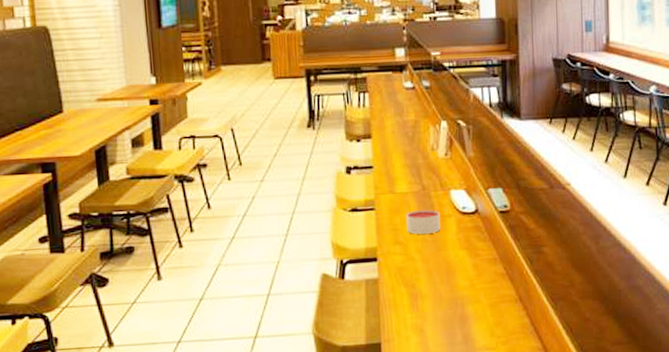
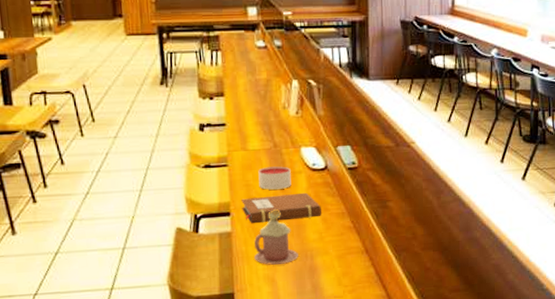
notebook: none [389,237,472,270] -> present [241,192,321,224]
mug: none [402,255,448,314] -> present [254,209,298,266]

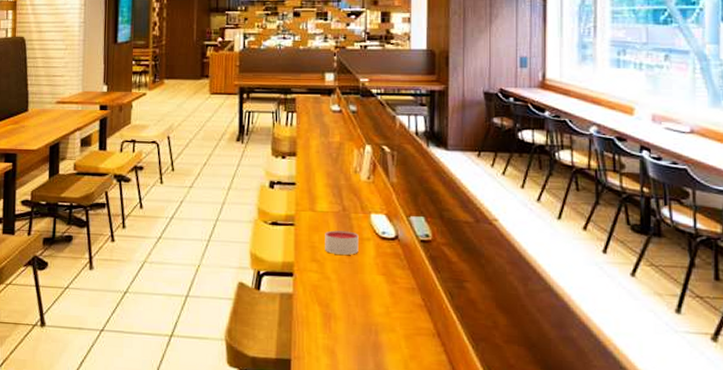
notebook: present [241,192,321,224] -> none [305,260,389,290]
mug: present [254,209,298,266] -> none [315,276,362,337]

